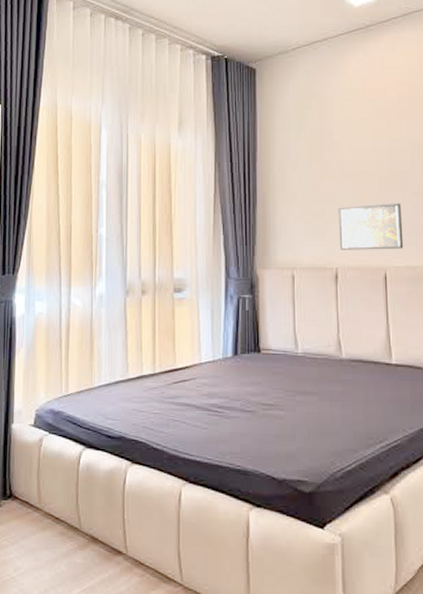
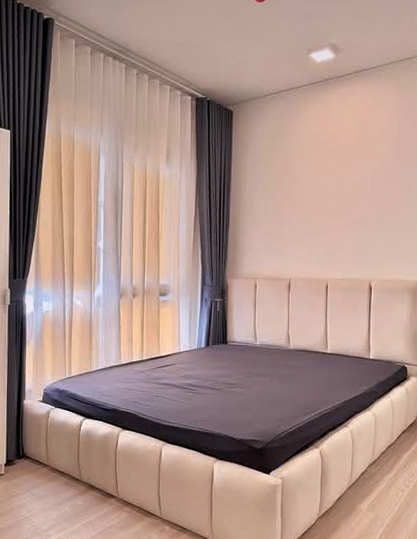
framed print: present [338,203,404,250] -> none [293,228,343,265]

